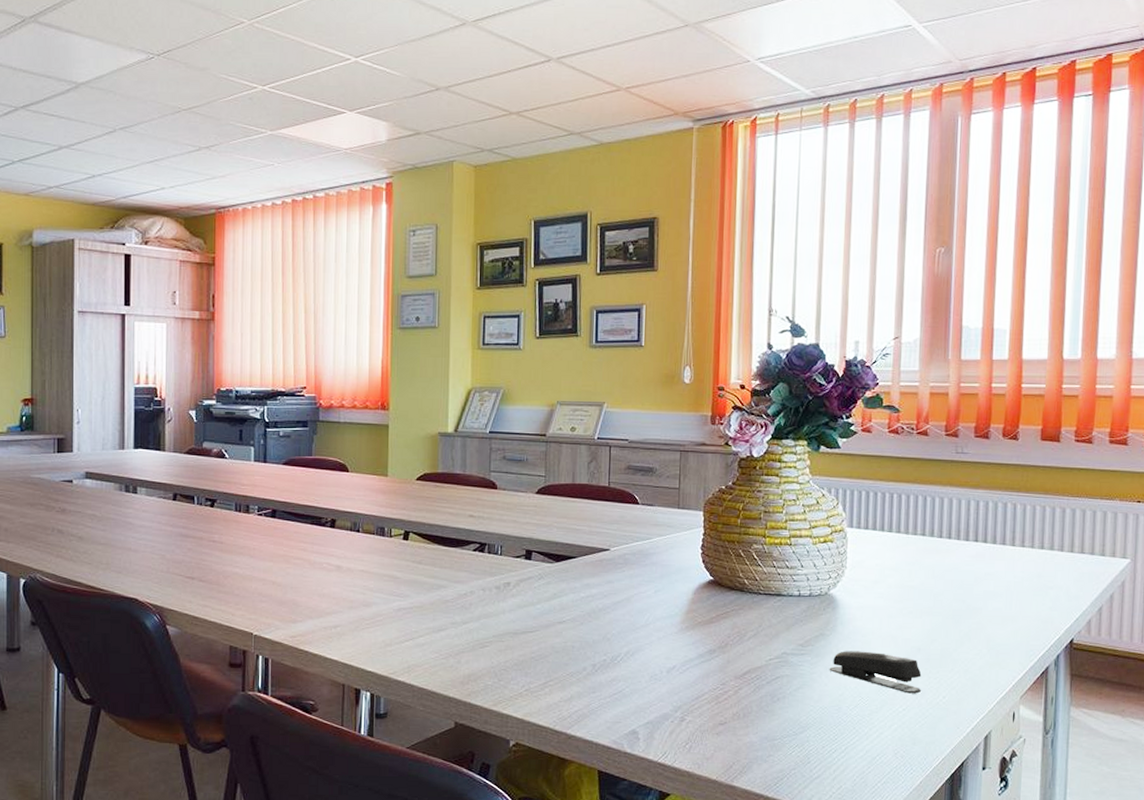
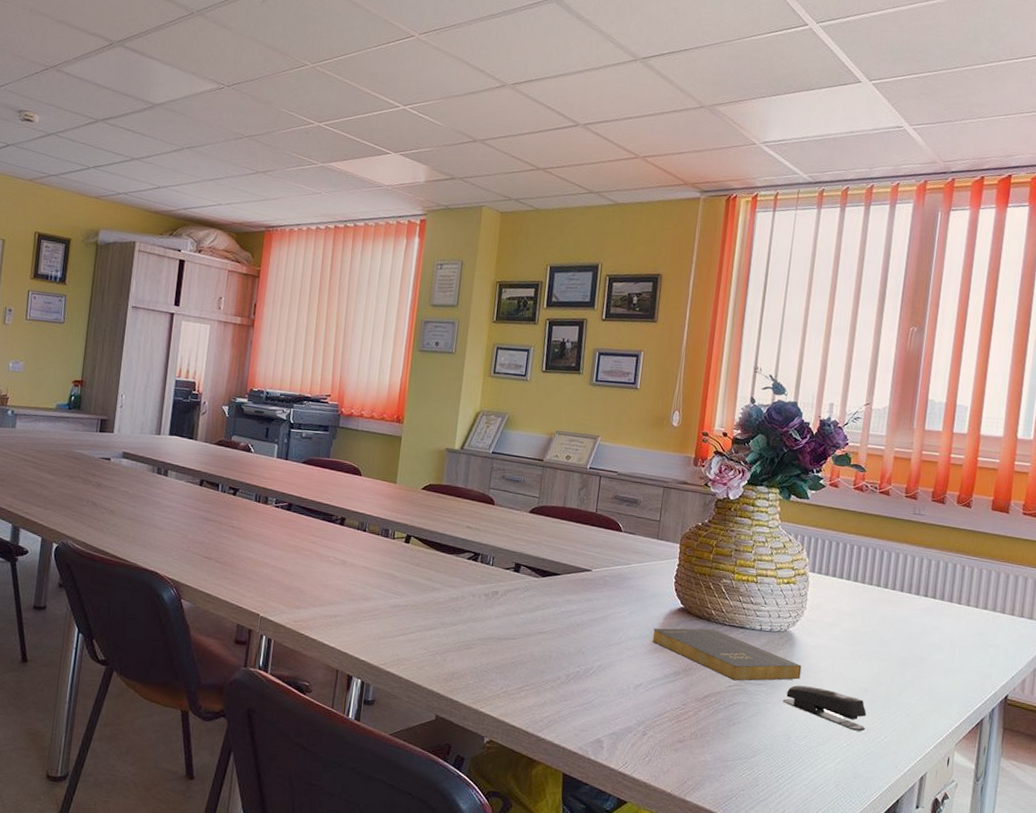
book: none [682,599,847,653] -> present [652,628,802,681]

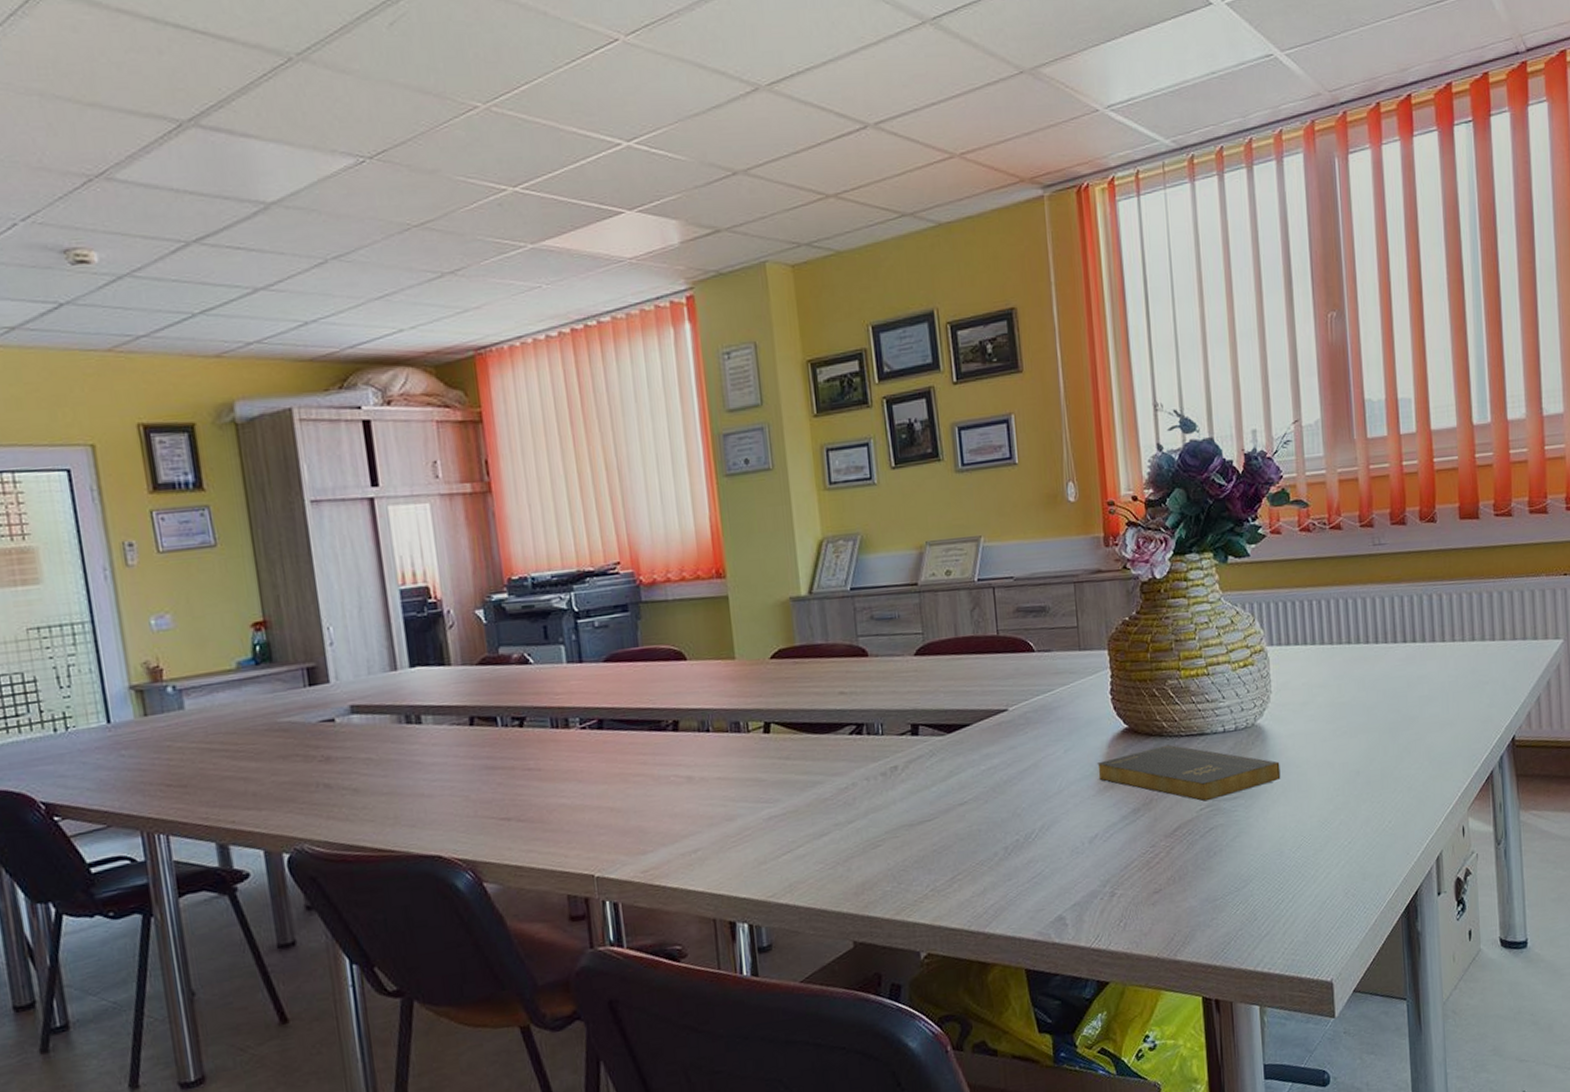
stapler: present [782,685,867,732] -> none [1265,782,1366,824]

